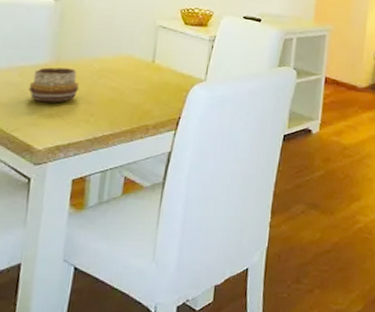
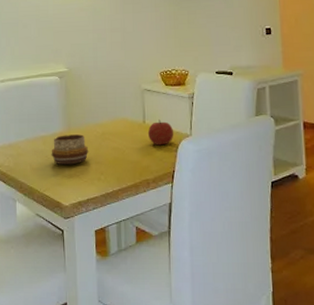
fruit: none [155,60,187,89] -> present [147,119,174,146]

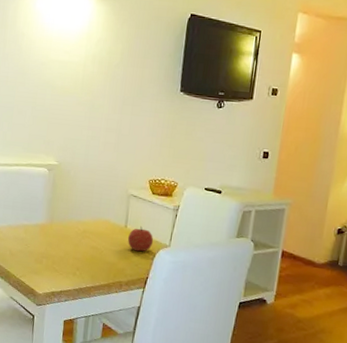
decorative bowl: present [51,134,89,164] -> none [31,226,68,257]

